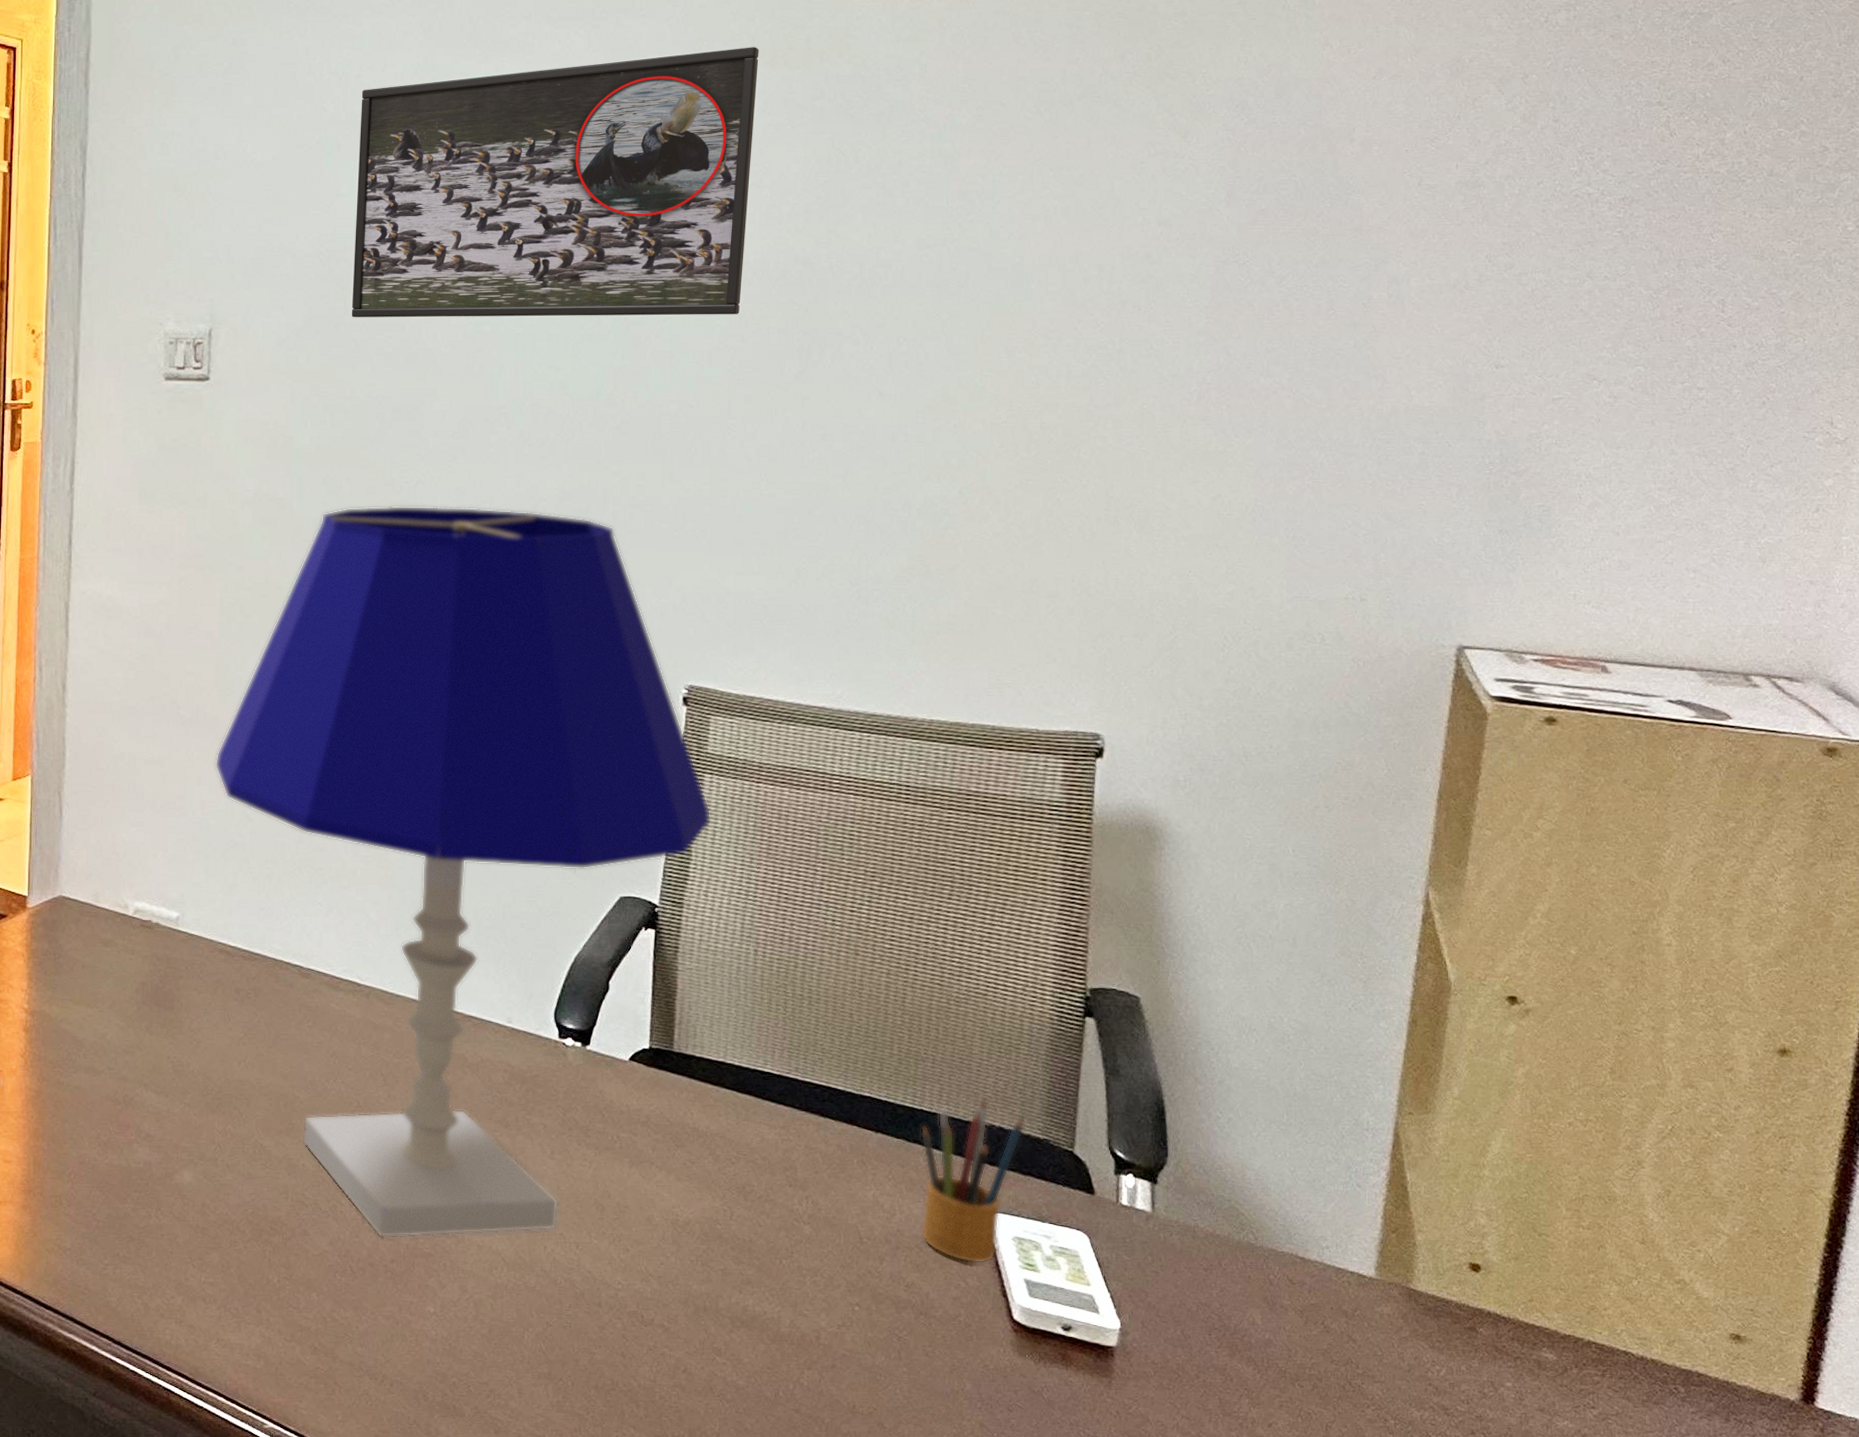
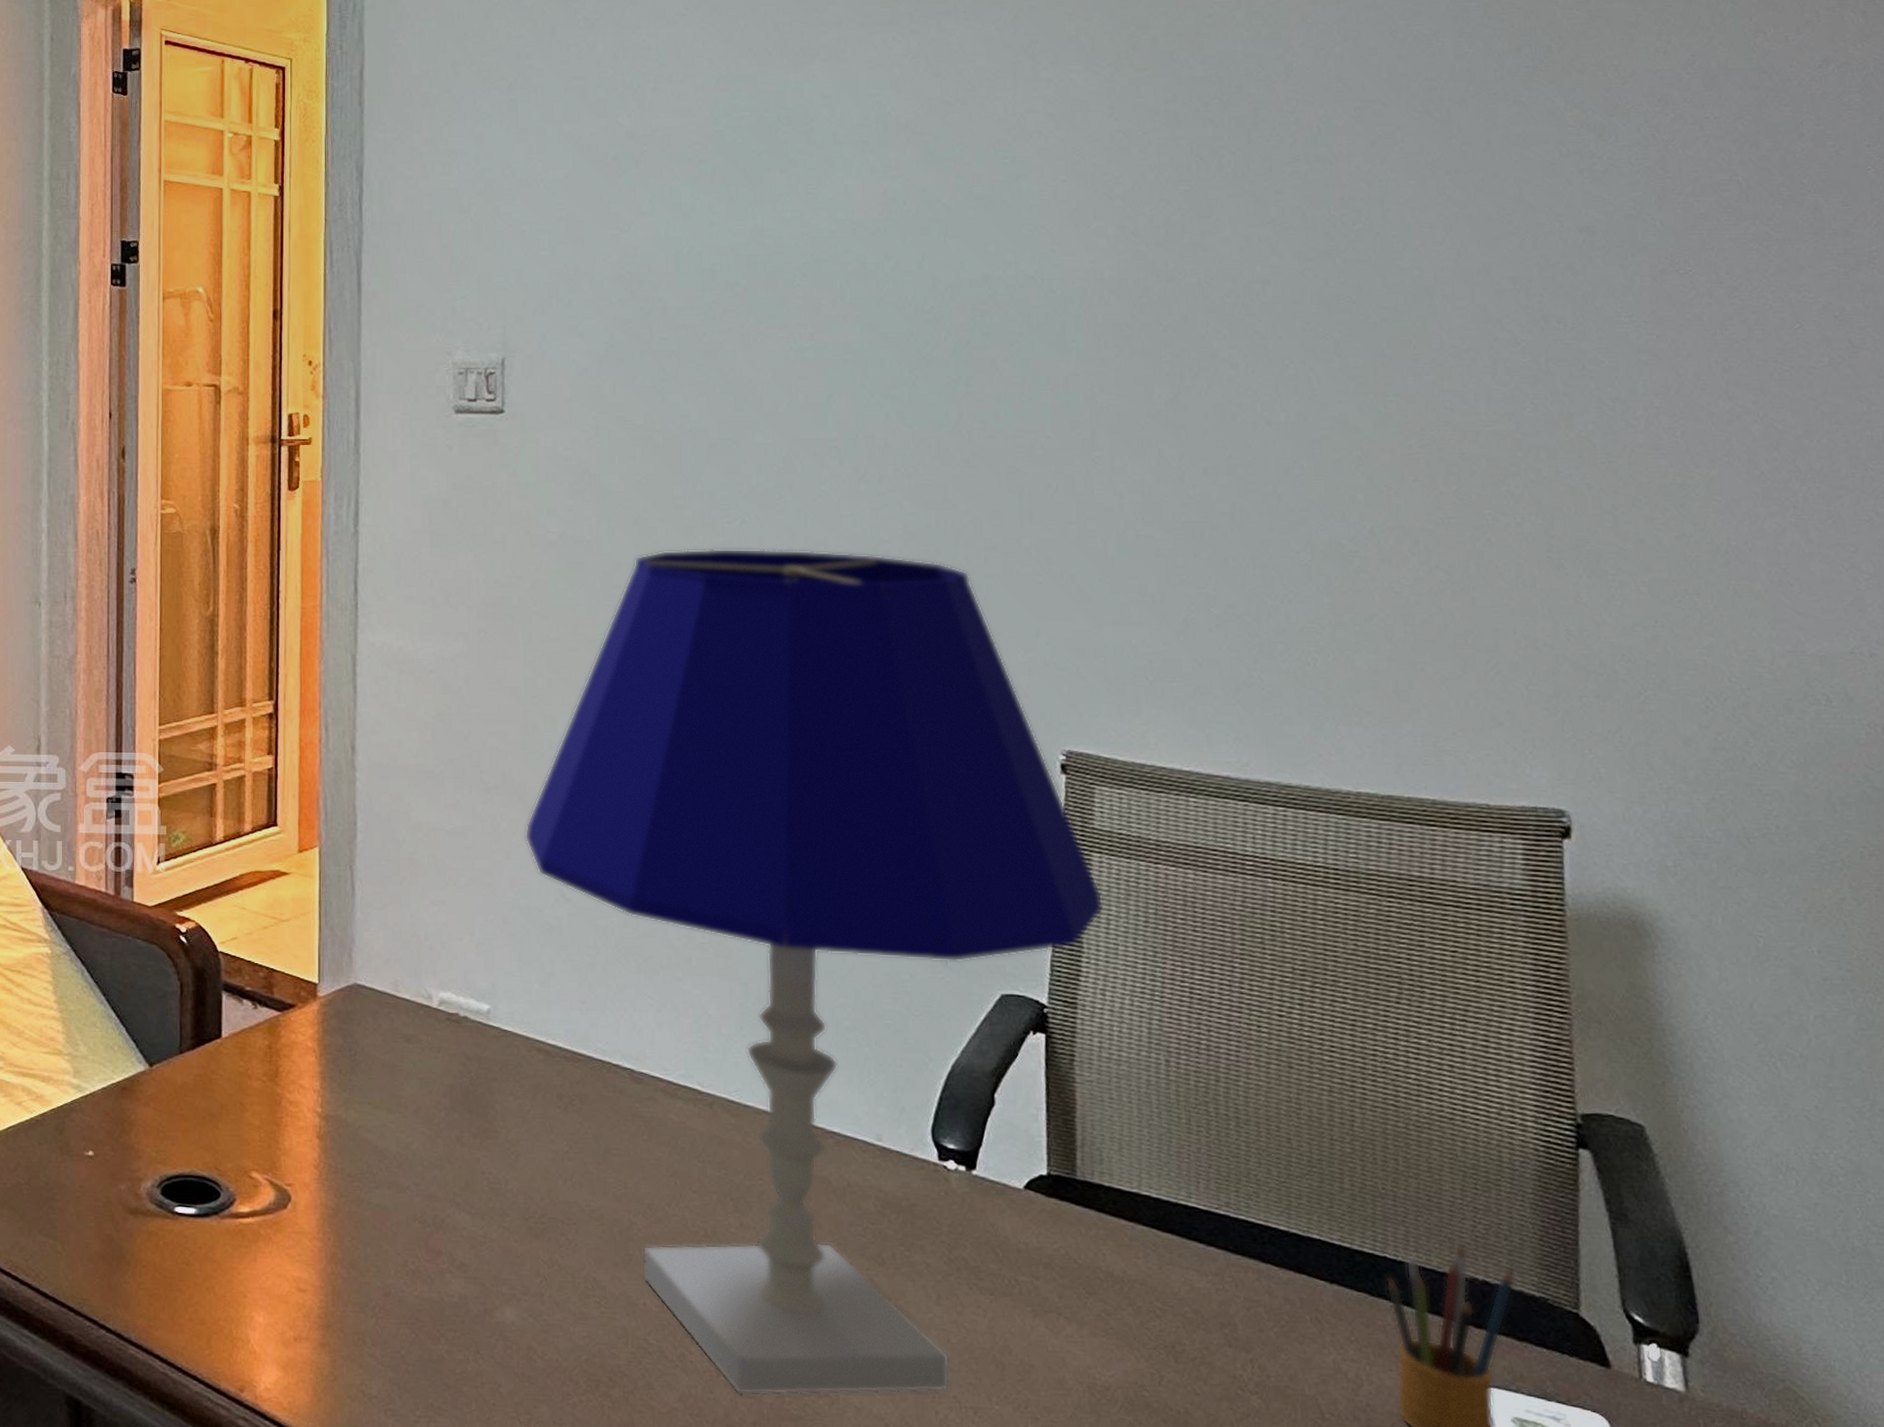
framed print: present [351,47,759,318] -> none [658,49,1101,345]

